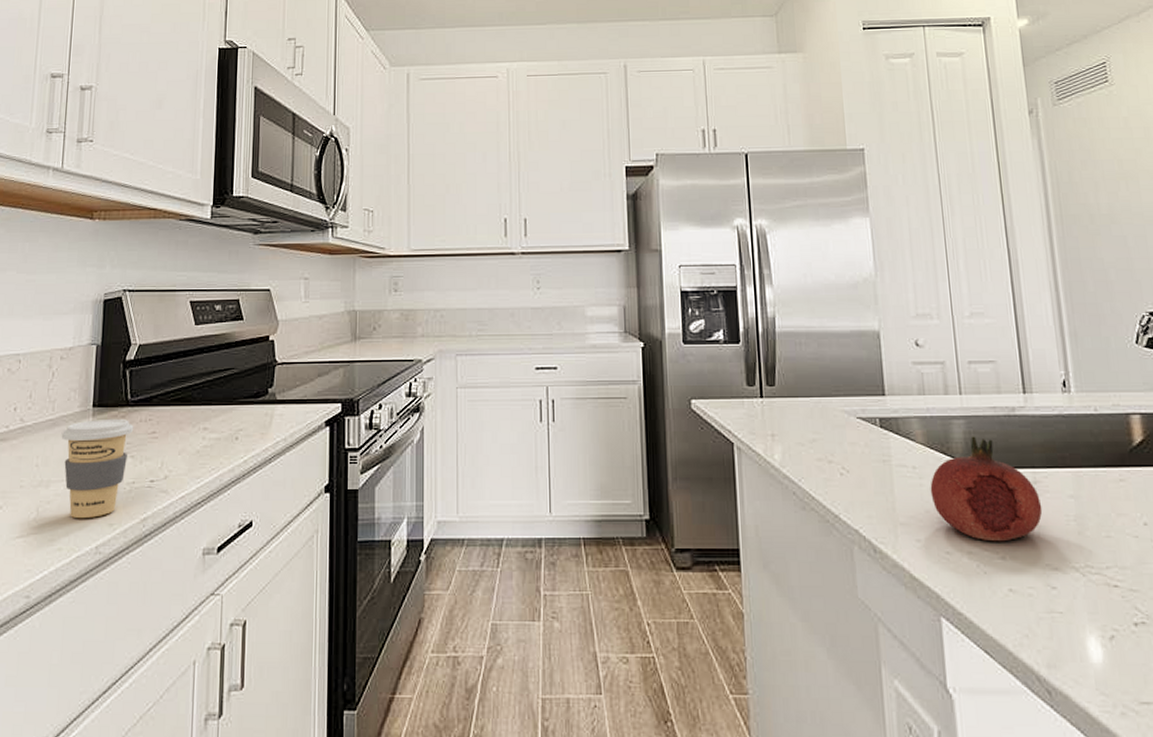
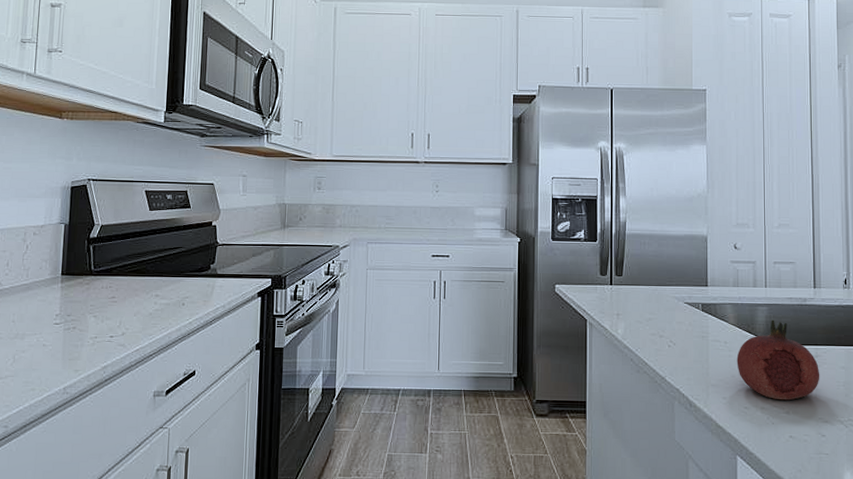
coffee cup: present [61,418,134,518] -> none [34,285,97,365]

